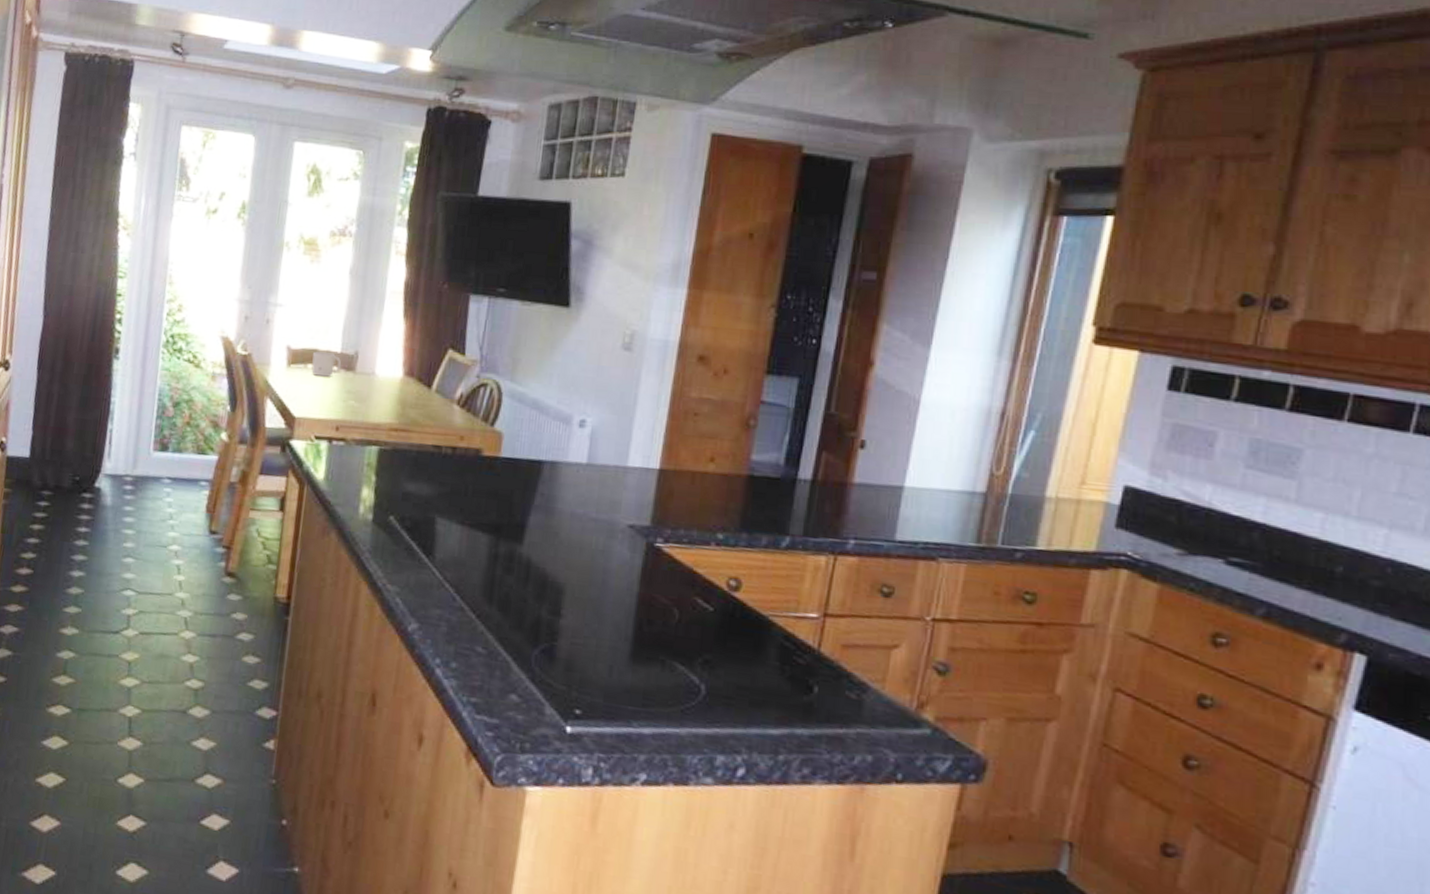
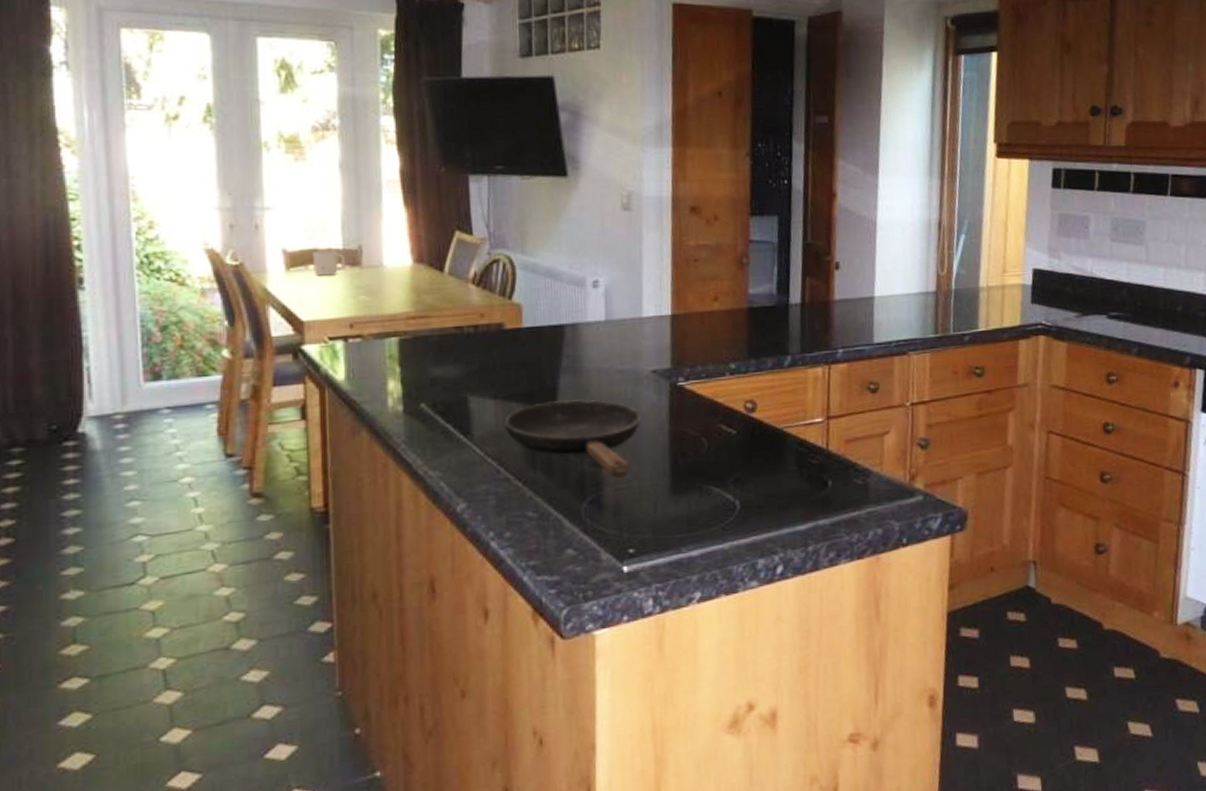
frying pan: none [466,537,611,633] -> present [503,399,642,479]

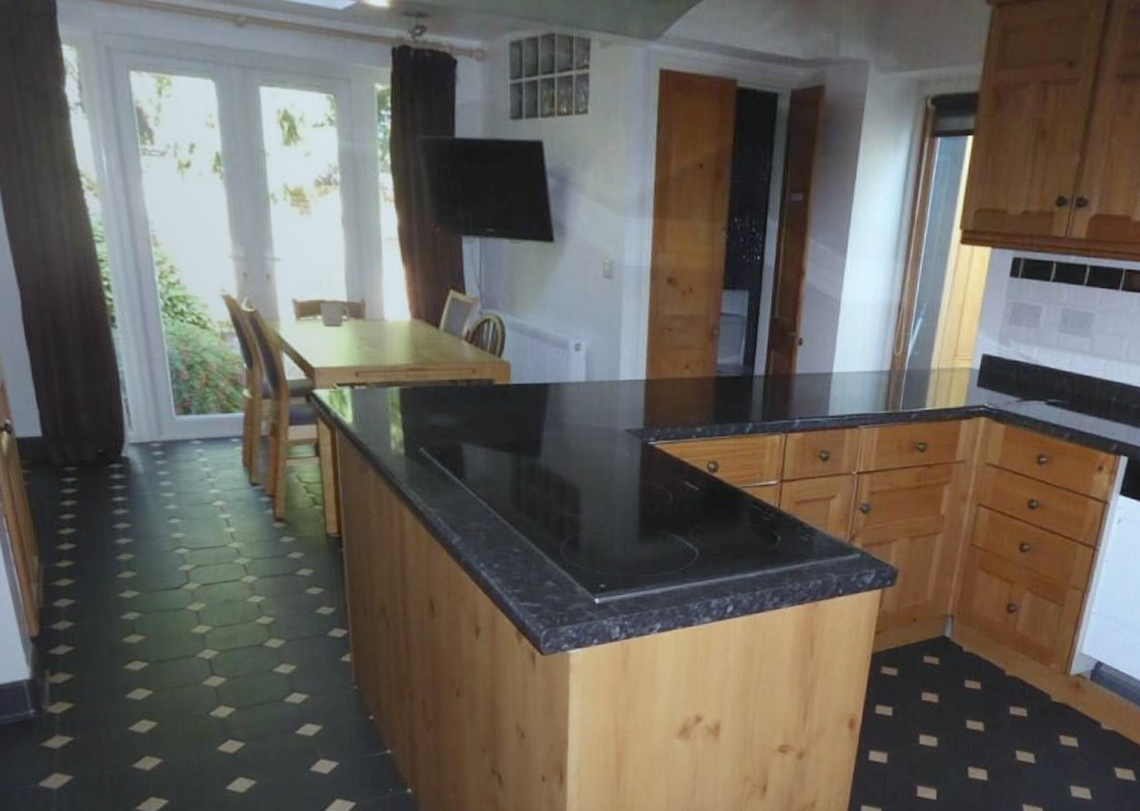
frying pan: present [503,399,642,479] -> none [493,451,616,524]

